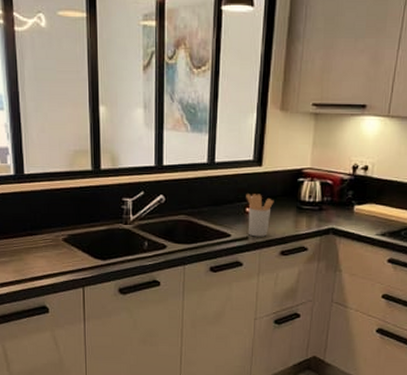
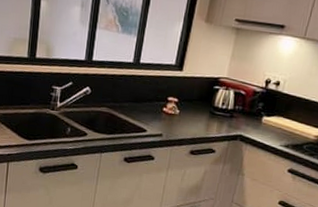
utensil holder: present [246,194,274,237] -> none [163,95,190,136]

